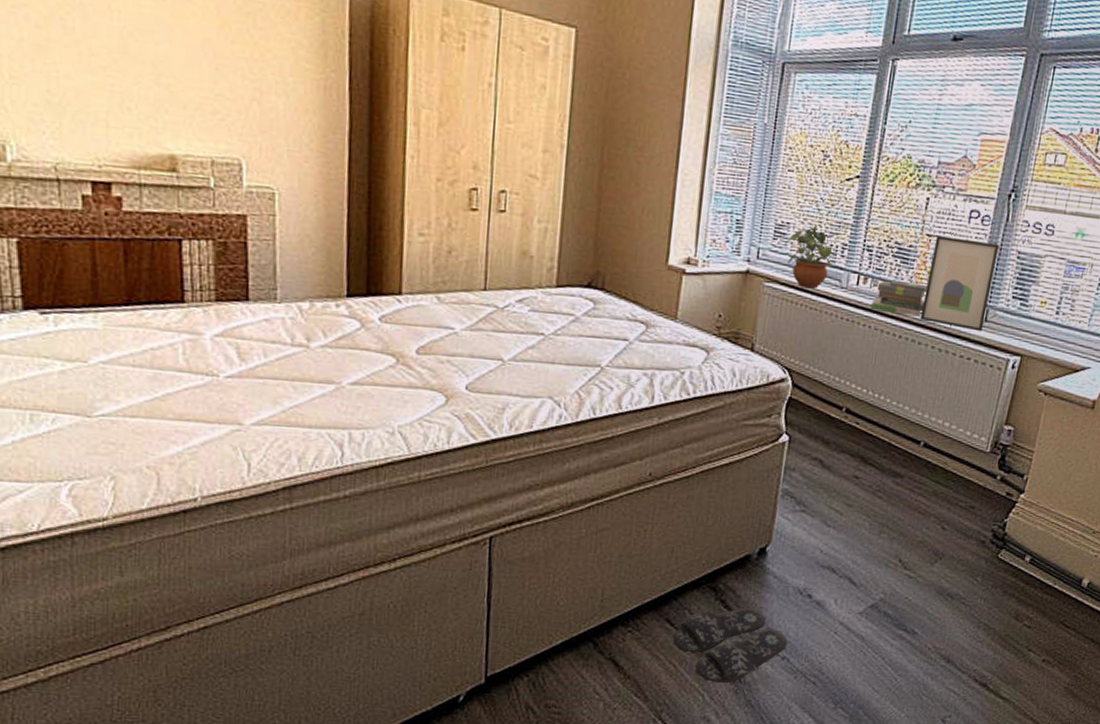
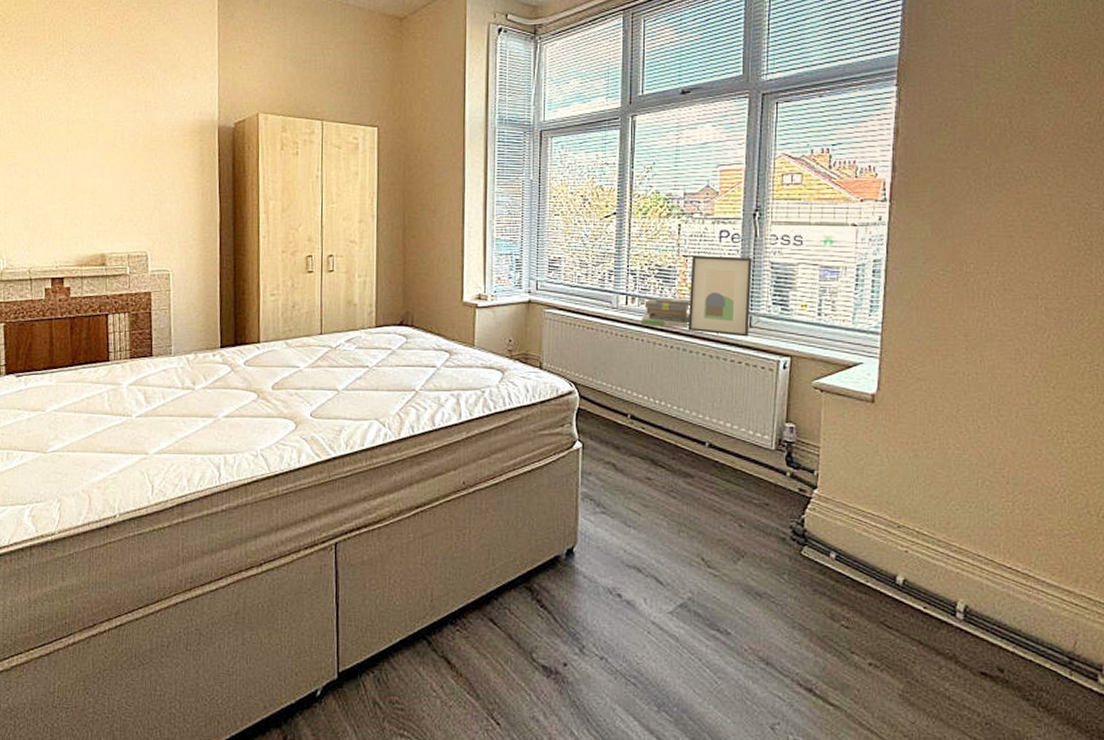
slippers: present [674,607,788,683] -> none [498,607,604,682]
potted plant: present [785,224,833,289] -> none [559,256,602,311]

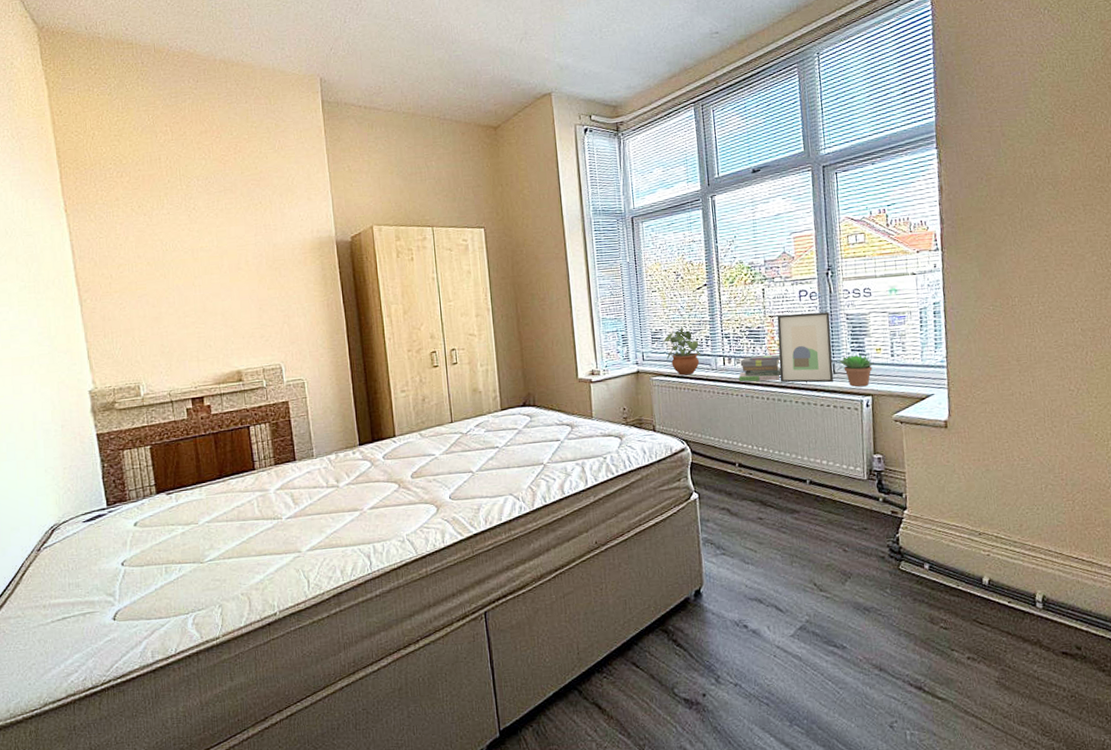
potted plant: none [559,256,602,311] -> present [661,326,702,376]
succulent plant: none [756,308,797,346] -> present [838,354,874,387]

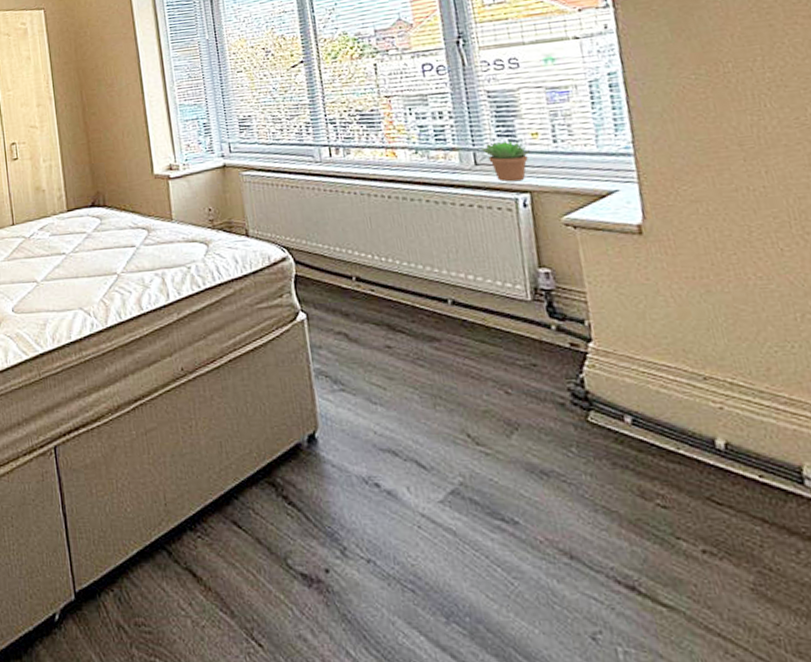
potted plant: present [661,326,702,376] -> none [251,111,302,170]
books: present [739,354,781,382] -> none [350,142,405,176]
picture frame: present [777,311,834,384] -> none [394,88,476,178]

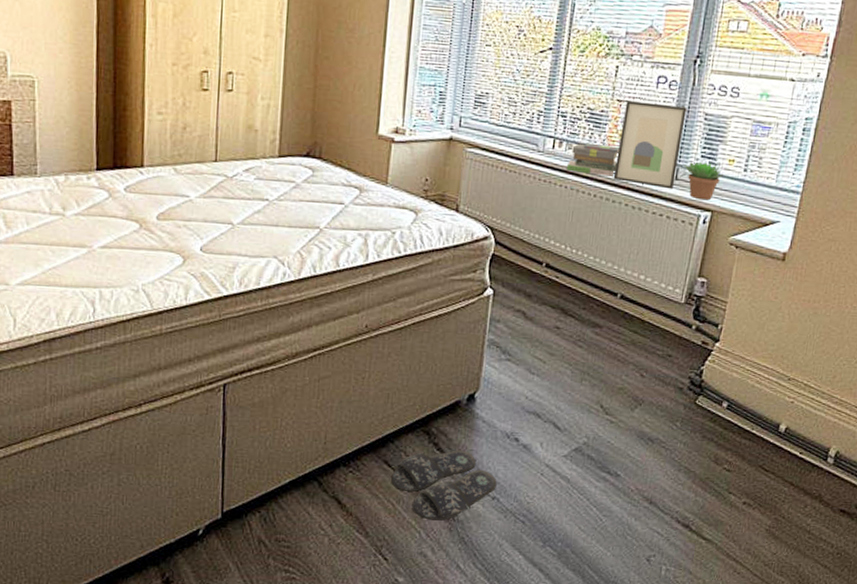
slippers: none [244,503,368,593] -> present [391,450,497,521]
books: none [350,142,405,176] -> present [567,142,619,177]
picture frame: none [394,88,476,178] -> present [613,100,688,190]

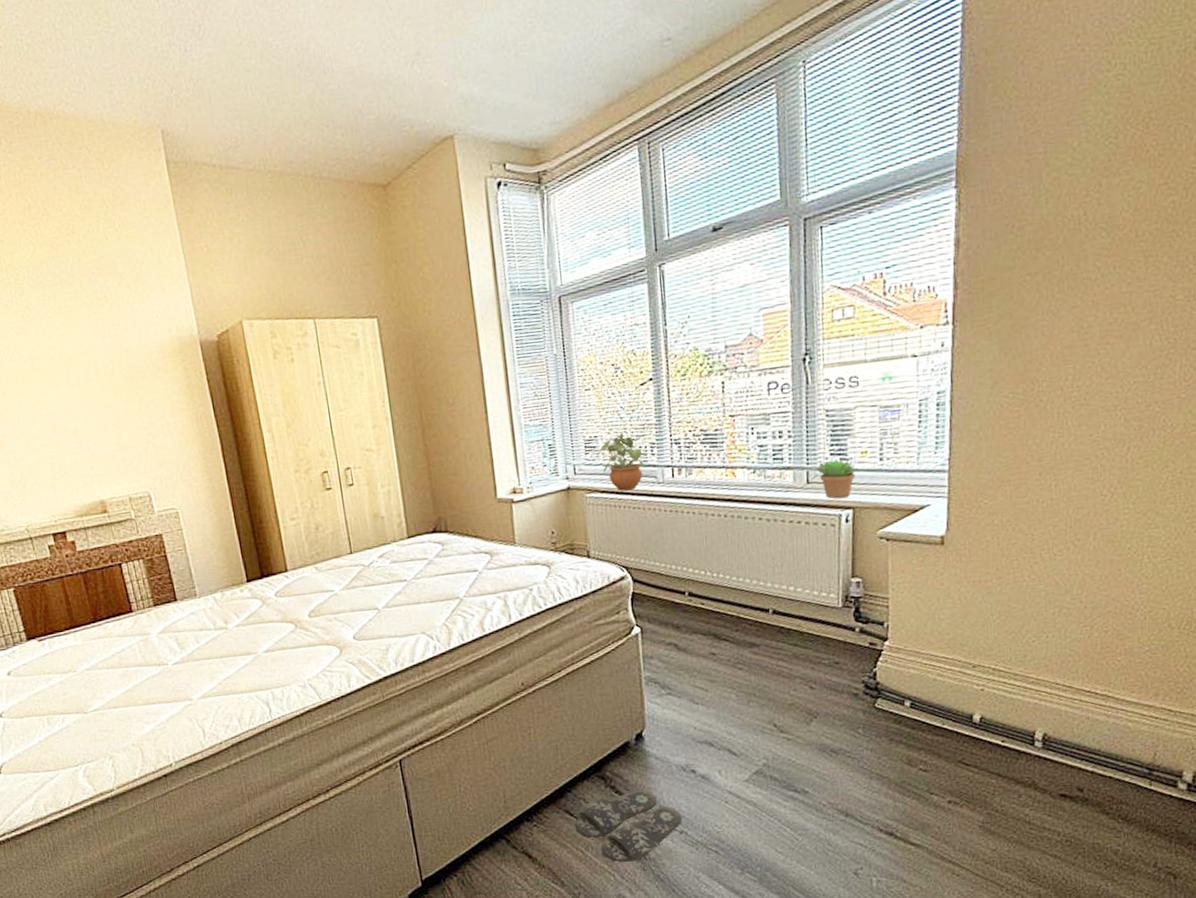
potted plant: none [485,93,530,153] -> present [597,431,646,491]
books: present [567,142,619,177] -> none [691,462,743,496]
picture frame: present [613,100,688,190] -> none [739,407,808,497]

